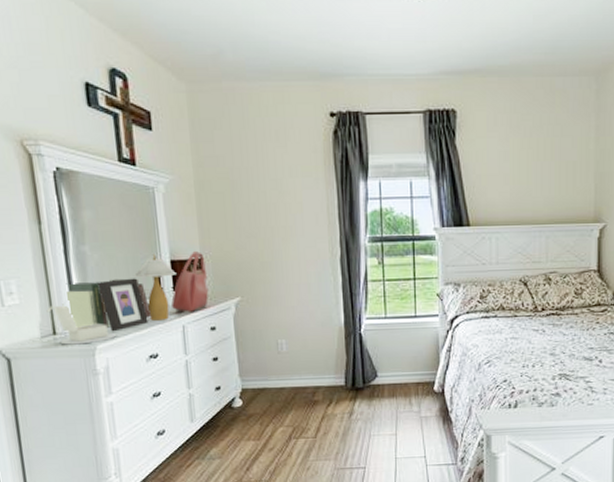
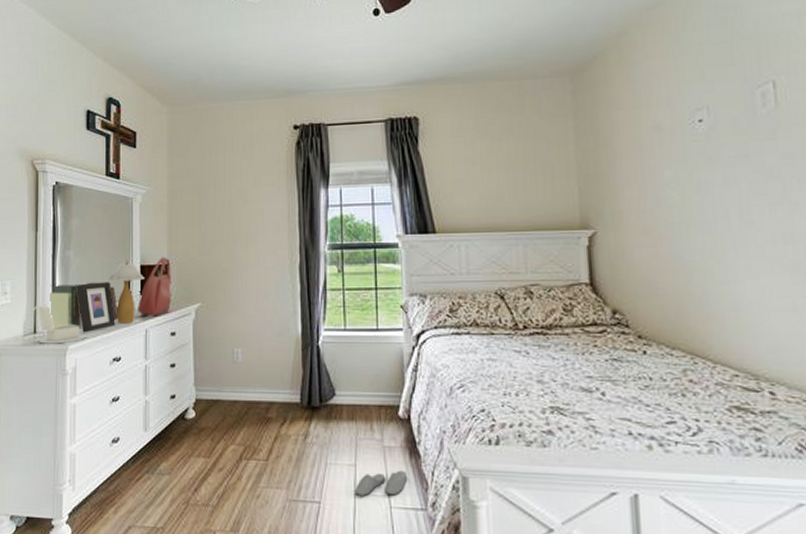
slippers: none [395,435,441,459] -> present [354,470,408,496]

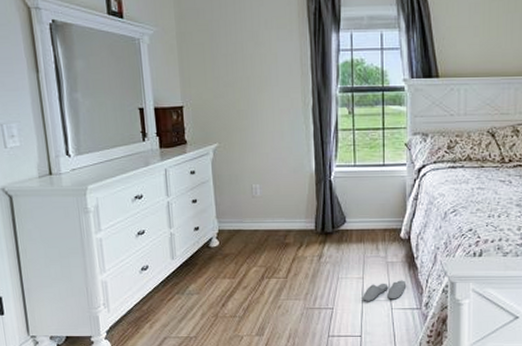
jewelry box: present [31,306,87,344] -> none [43,148,106,185]
books: present [45,282,118,329] -> none [57,124,136,170]
picture frame: present [76,282,116,333] -> none [89,124,134,174]
table lamp: present [107,259,144,323] -> none [120,102,160,164]
handbag: present [138,257,172,316] -> none [155,100,189,157]

